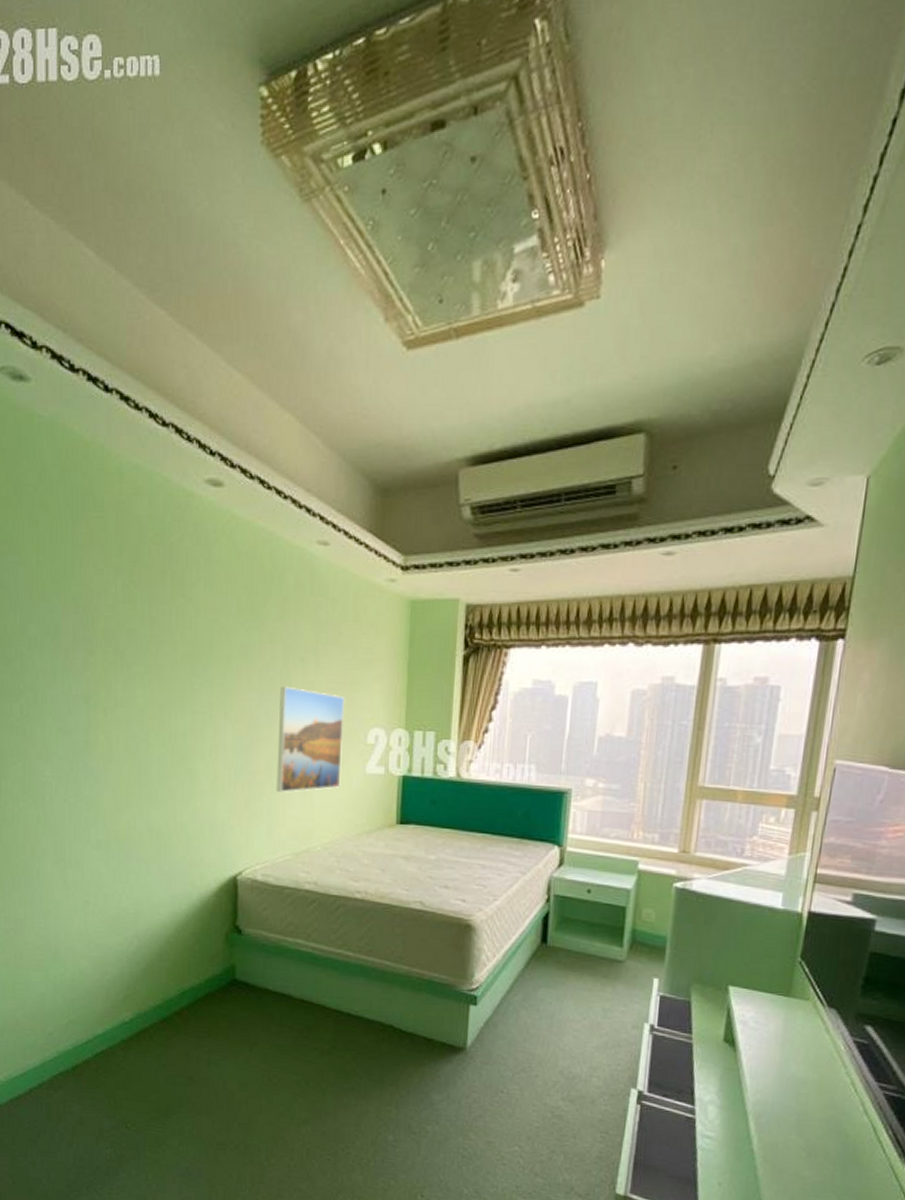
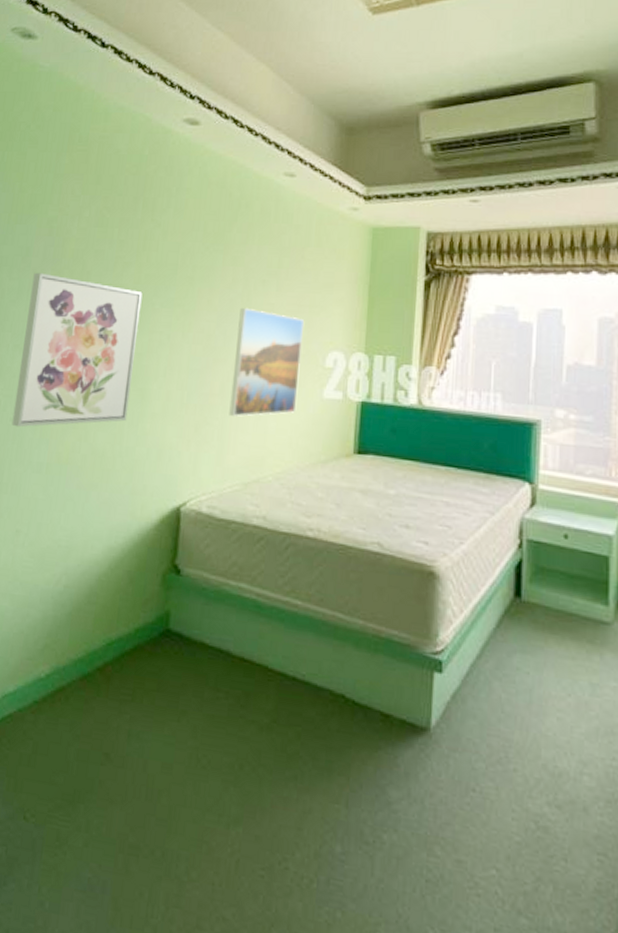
wall art: none [65,653,180,808] -> present [11,272,143,428]

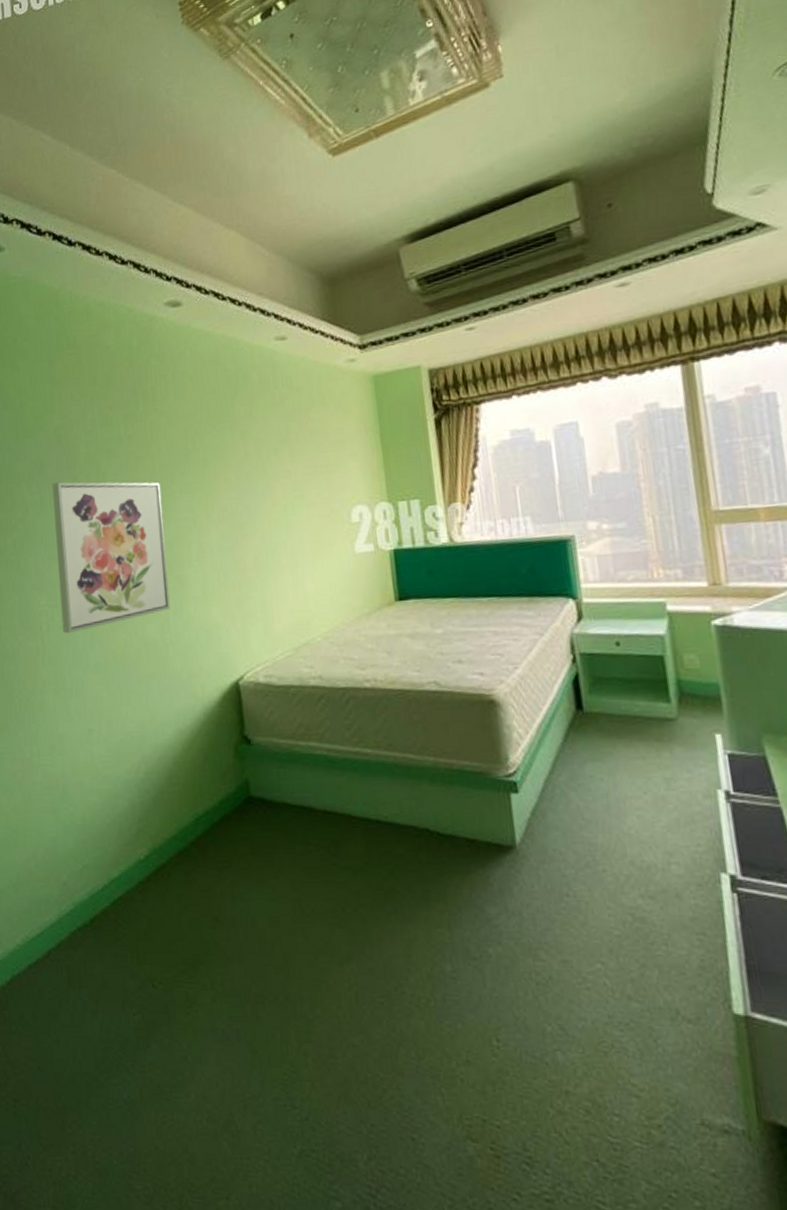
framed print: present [229,307,304,417] -> none [258,478,331,586]

